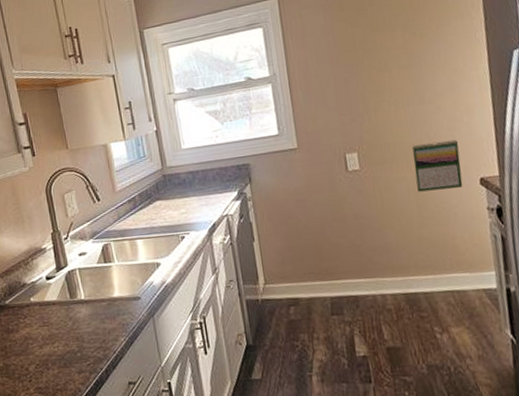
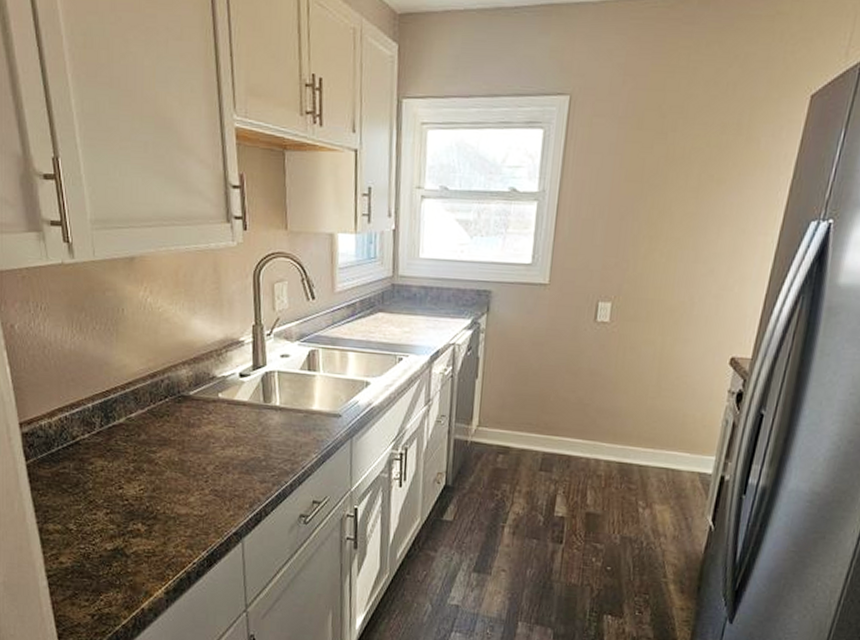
calendar: present [412,139,463,192] -> none [664,306,720,363]

